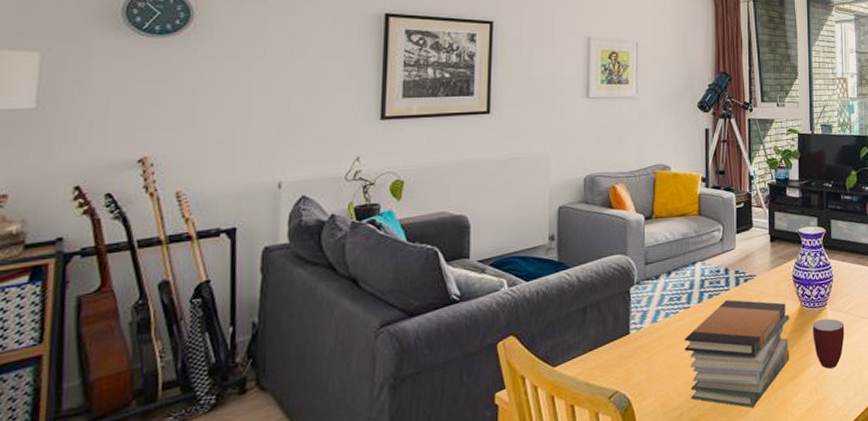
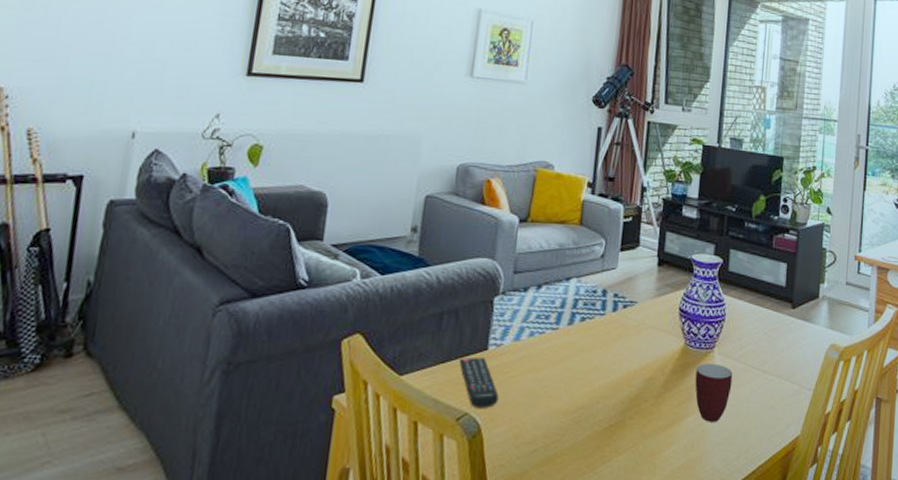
remote control: none [605,340,644,386] -> present [459,357,499,408]
book stack: present [684,299,789,408] -> none [546,325,671,455]

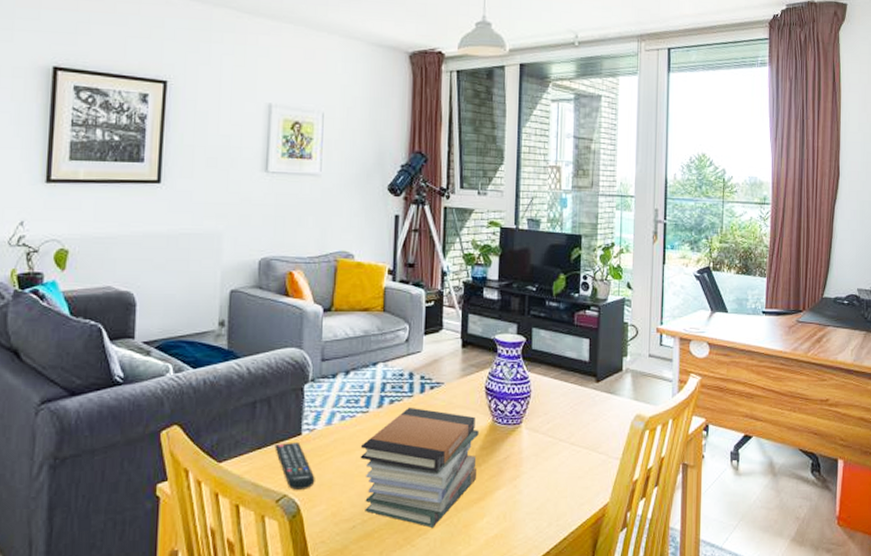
book stack: none [546,325,671,455] -> present [360,407,479,528]
mug: present [695,363,733,422] -> none [504,438,541,494]

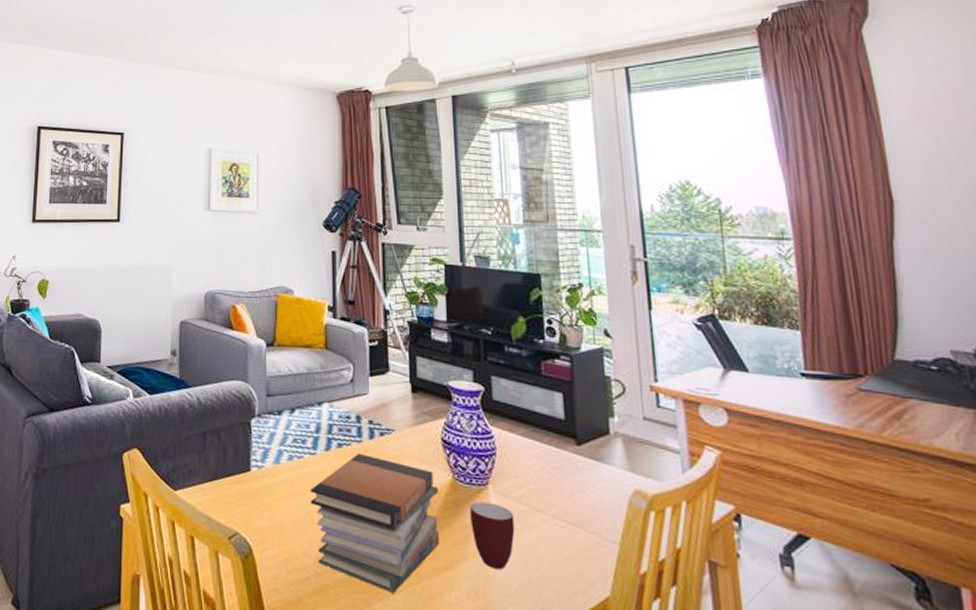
remote control: present [275,441,315,490] -> none [225,477,266,530]
mug: none [504,438,541,494] -> present [470,501,515,569]

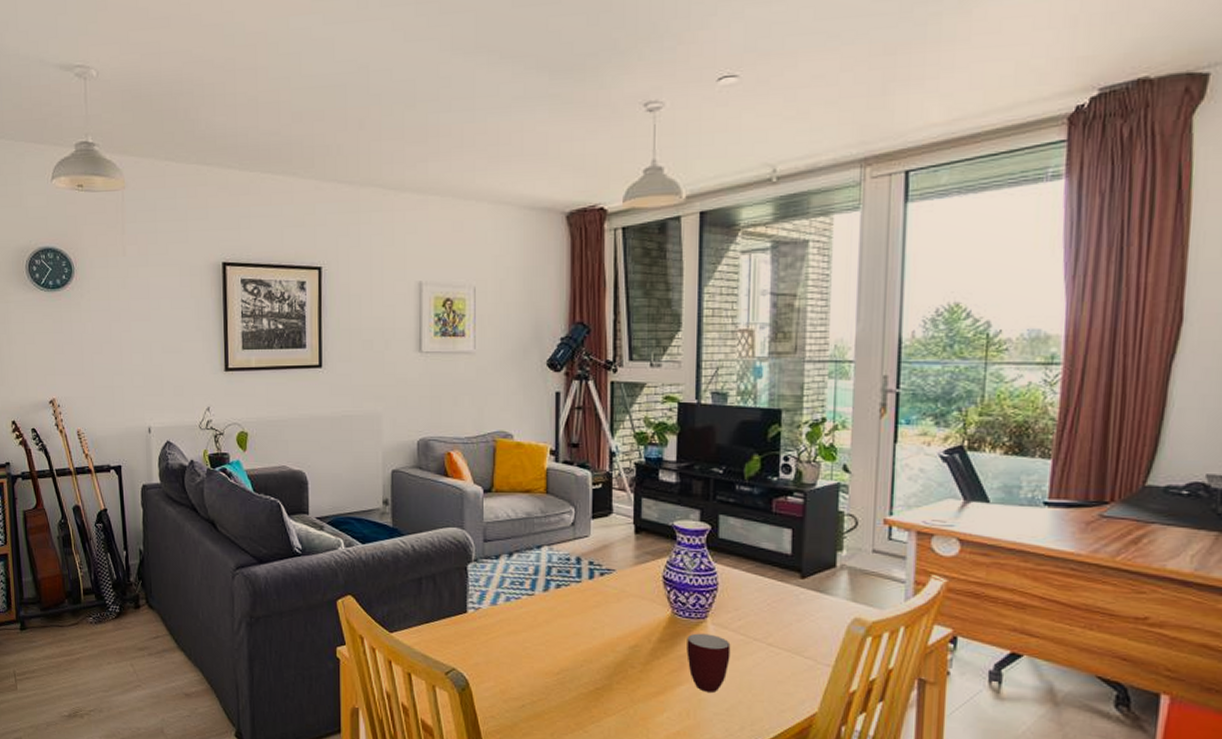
book stack: present [310,452,439,593] -> none [527,592,656,716]

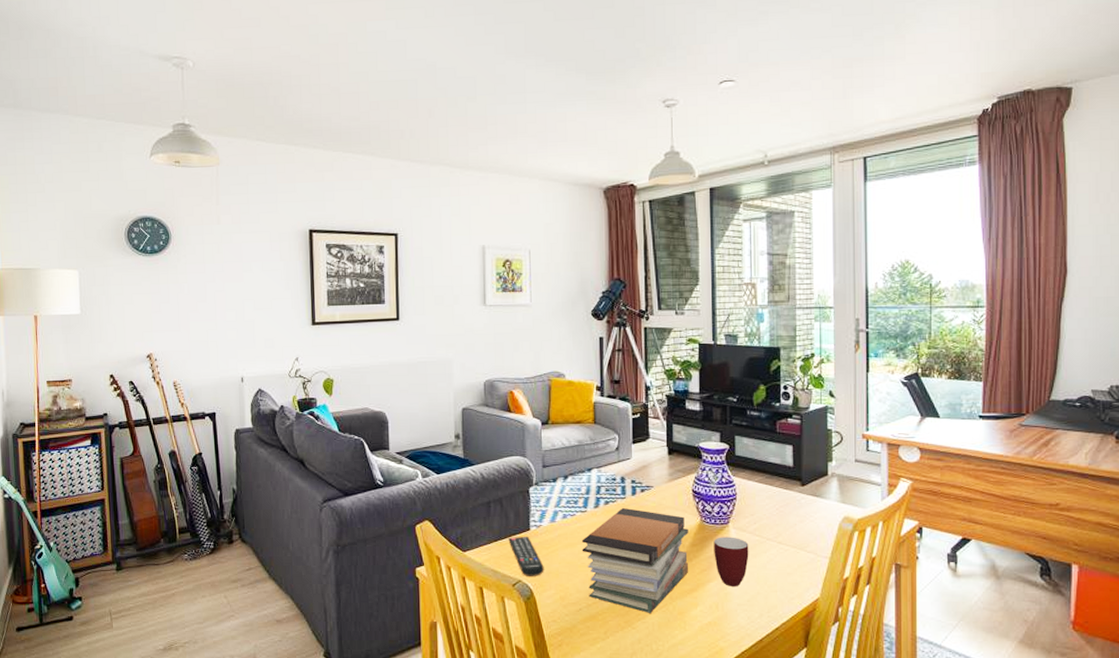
remote control: none [442,618,482,665] -> present [508,536,544,576]
book stack: none [527,592,656,716] -> present [581,507,688,613]

